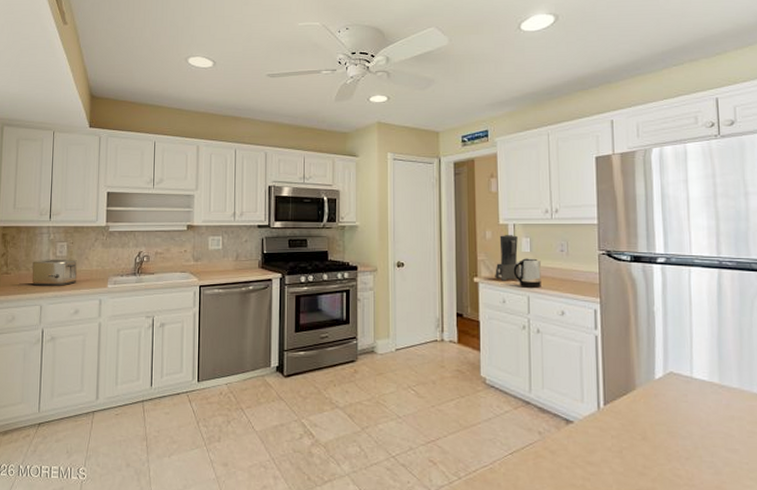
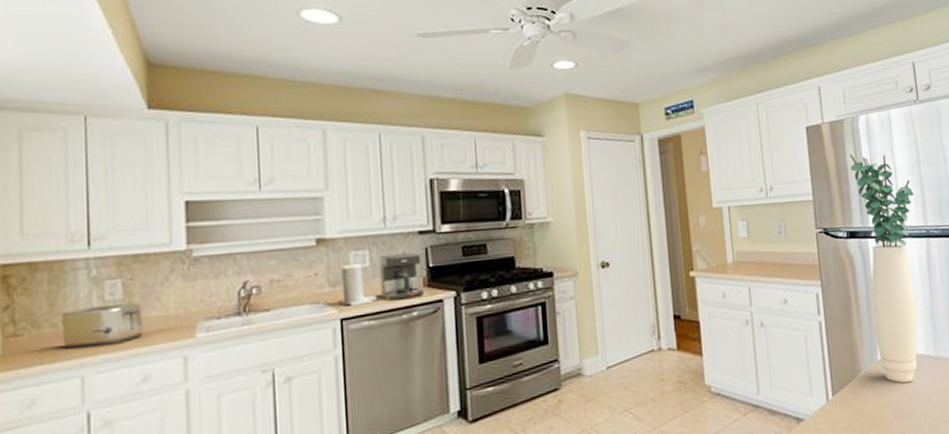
paper towel: none [200,246,226,277] -> present [340,264,378,307]
coffee maker: none [228,241,258,276] -> present [379,252,424,301]
blender: present [495,234,521,281] -> none [712,218,740,273]
kettle: present [513,258,541,288] -> none [731,243,762,278]
vase: none [639,184,708,405] -> present [850,154,918,383]

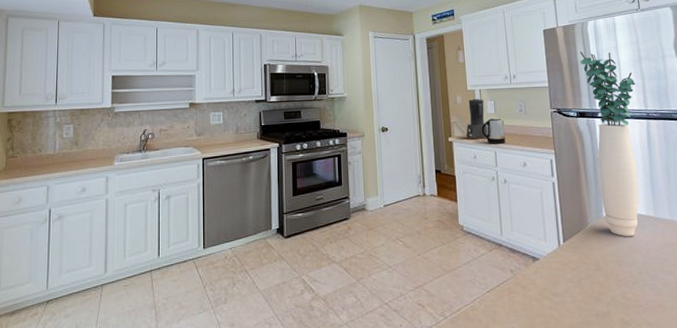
toaster: present [61,302,144,349] -> none [38,140,84,167]
paper towel: present [340,264,378,307] -> none [202,121,227,150]
coffee maker: present [379,252,424,301] -> none [229,114,257,148]
blender: none [712,218,740,273] -> present [466,98,488,139]
kettle: none [731,243,762,278] -> present [481,118,506,144]

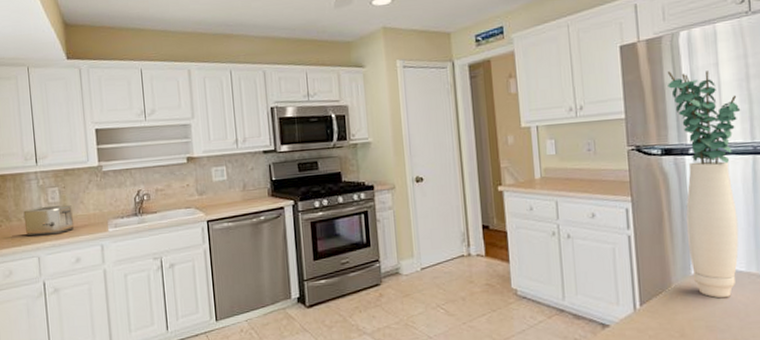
toaster: none [38,140,84,167] -> present [23,204,75,237]
blender: present [466,98,488,139] -> none [520,137,547,188]
kettle: present [481,118,506,144] -> none [538,160,569,193]

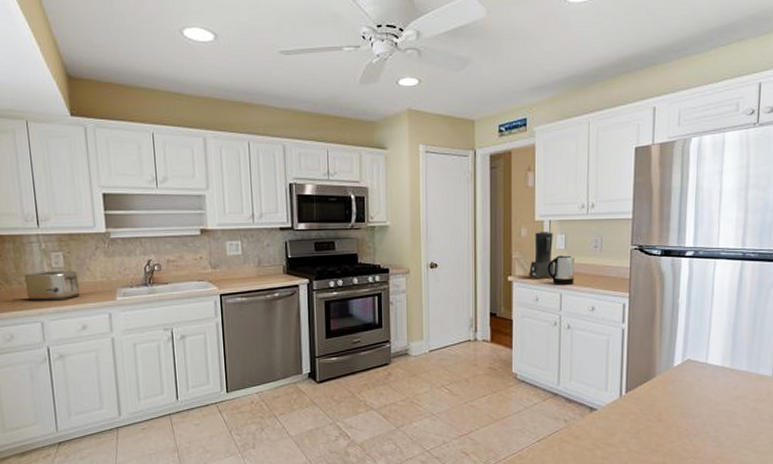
blender: none [520,137,547,188] -> present [529,231,555,279]
kettle: none [538,160,569,193] -> present [547,255,574,285]
vase: present [668,70,741,298] -> none [674,176,737,389]

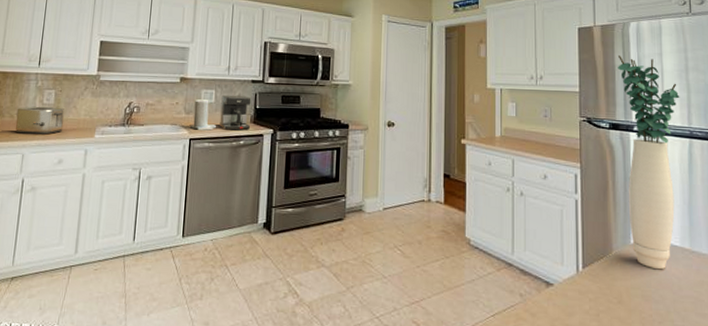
paper towel: none [219,252,248,285] -> present [190,99,217,131]
coffee maker: none [249,245,283,283] -> present [219,95,251,131]
blender: present [529,231,555,279] -> none [482,98,507,144]
kettle: present [547,255,574,285] -> none [499,122,525,152]
vase: none [674,176,737,389] -> present [618,55,680,270]

